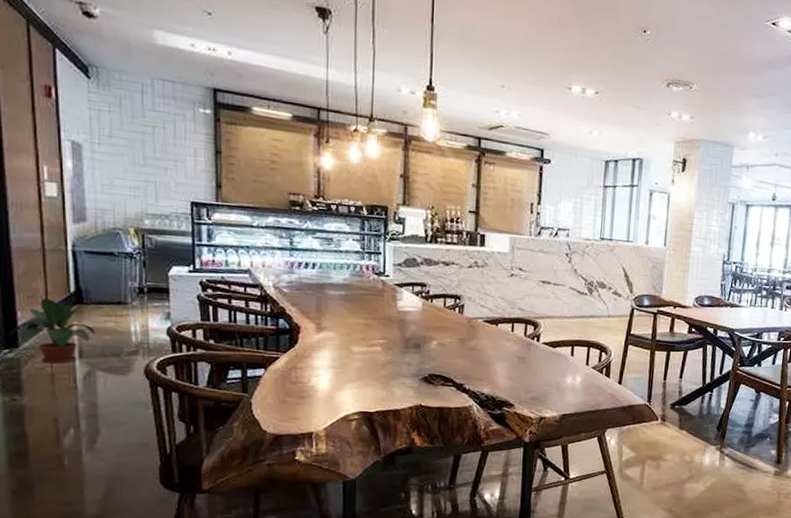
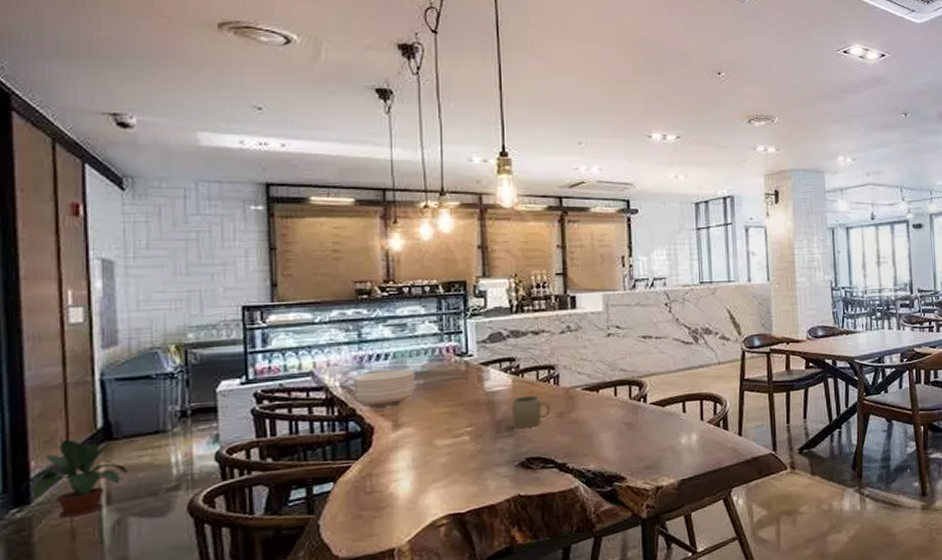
bowl: none [284,278,338,311] -> present [353,369,416,408]
mug: none [419,319,454,348] -> present [512,395,550,429]

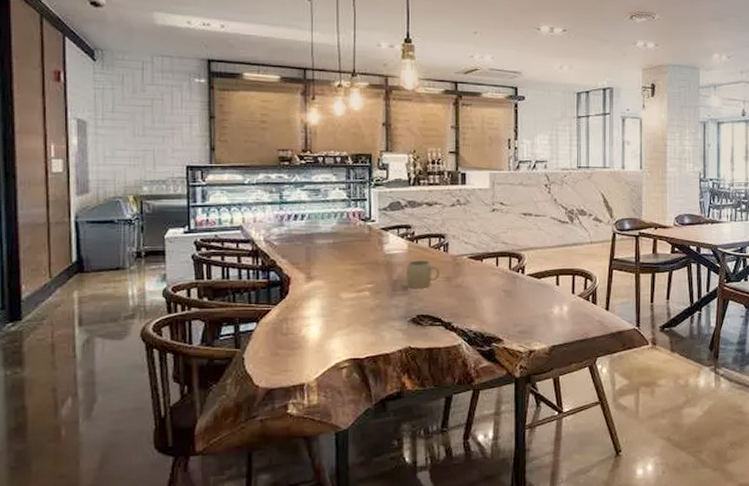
potted plant: present [19,440,129,518] -> none [13,270,96,334]
bowl: present [353,369,416,408] -> none [275,229,326,261]

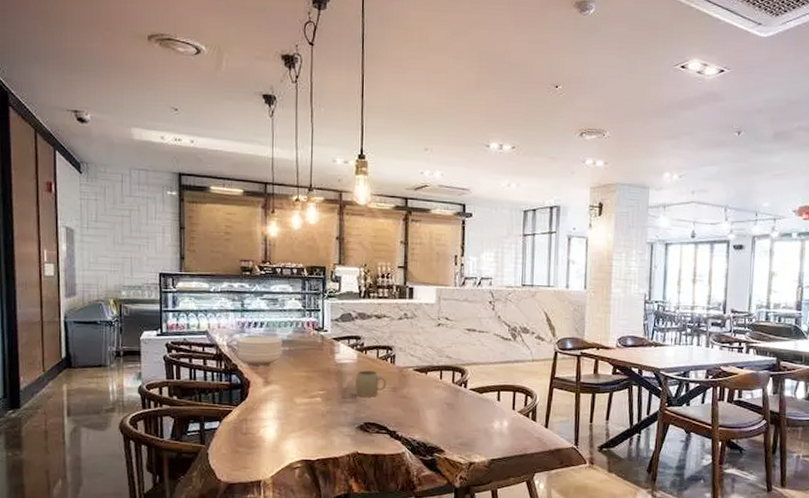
bowl: none [275,229,326,261] -> present [236,336,283,366]

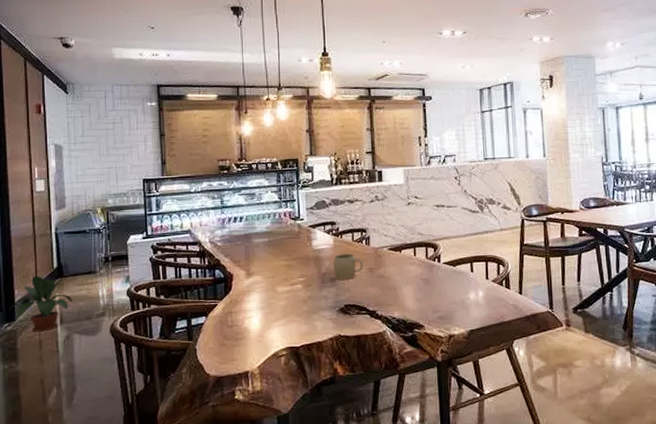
potted plant: none [13,364,82,422] -> present [9,276,73,332]
bowl: present [236,336,283,366] -> none [218,230,262,259]

